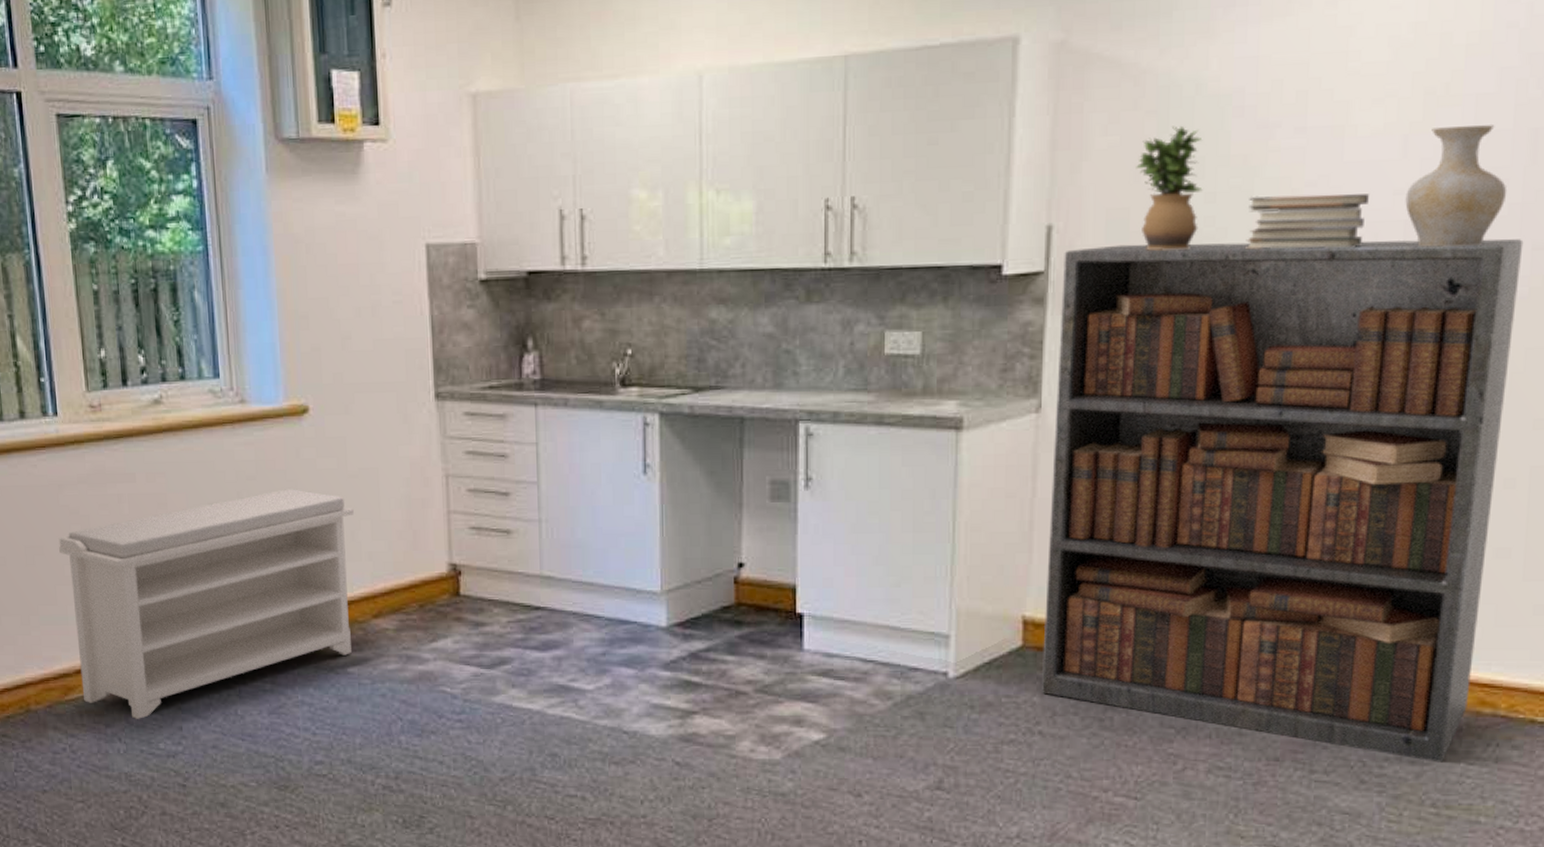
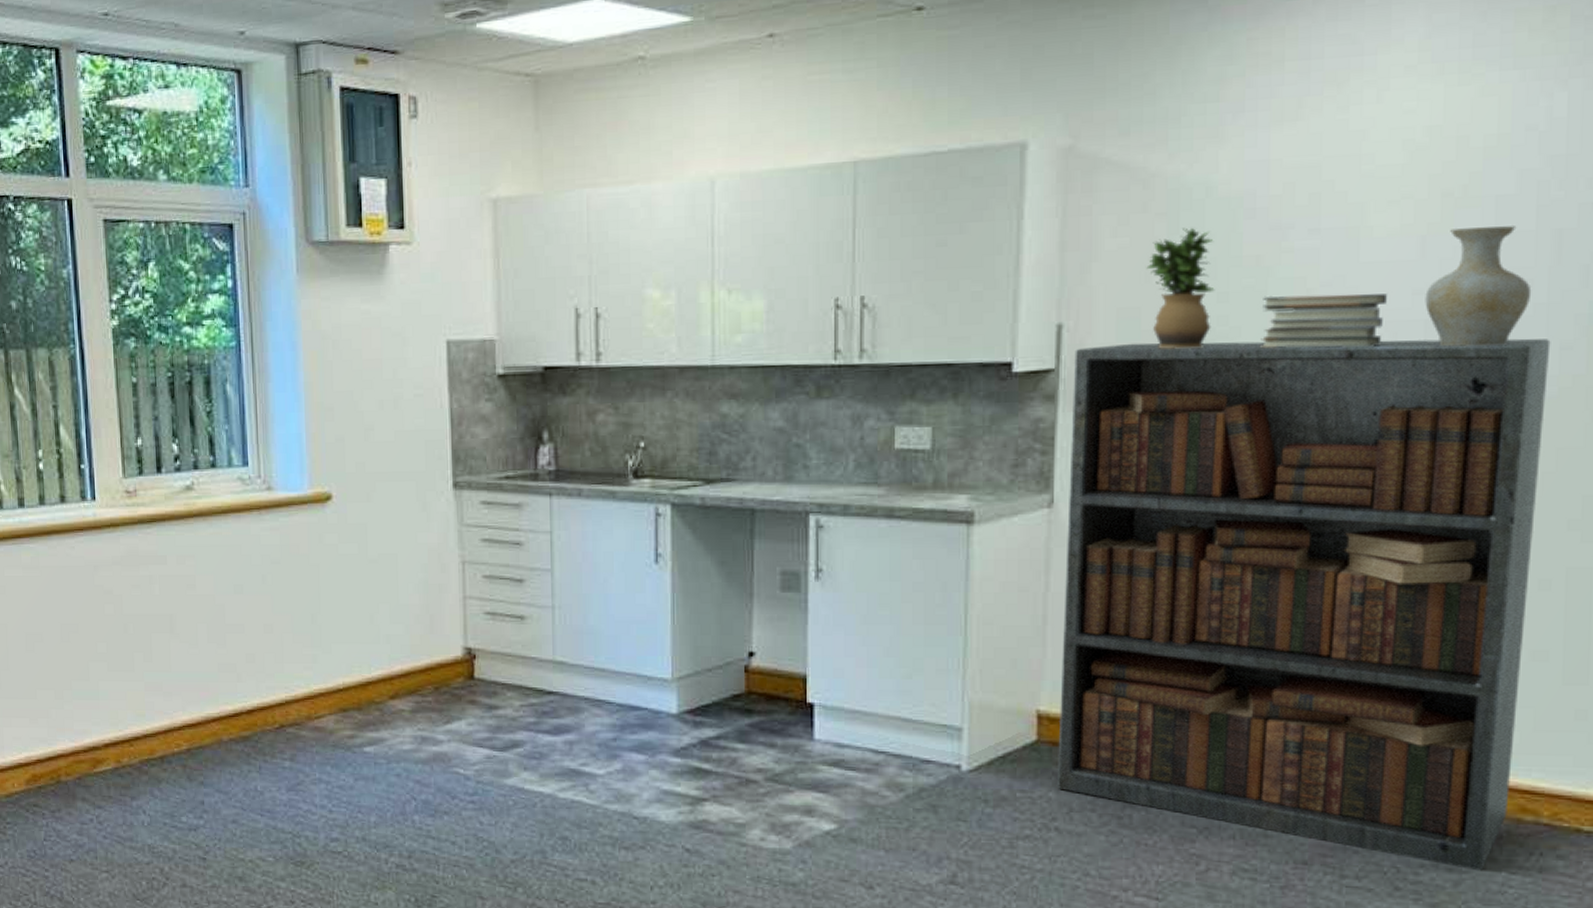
bench: present [58,489,354,719] -> none [92,573,373,793]

